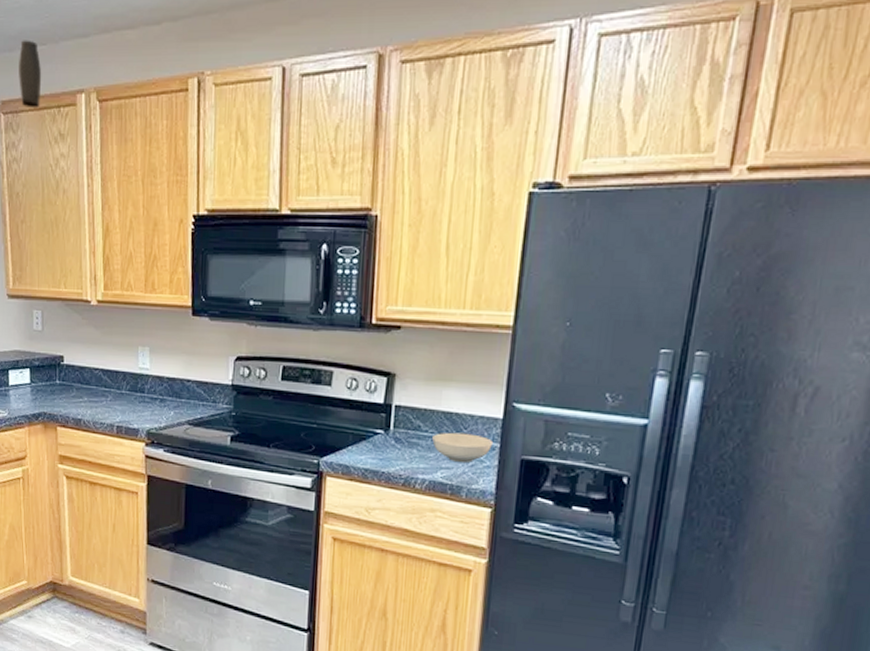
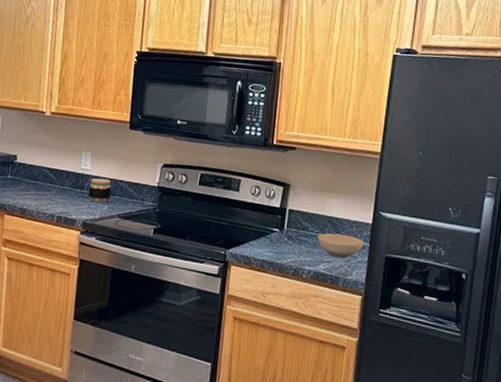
jar: none [150,378,177,408] -> present [88,178,112,203]

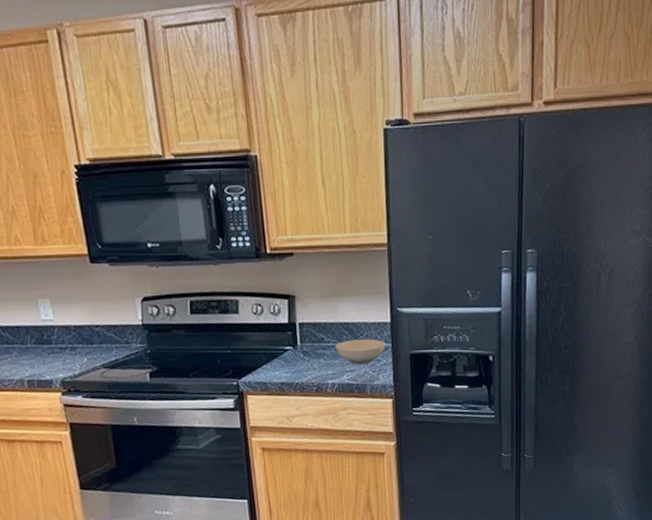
jar: present [88,178,112,203] -> none [57,326,88,357]

